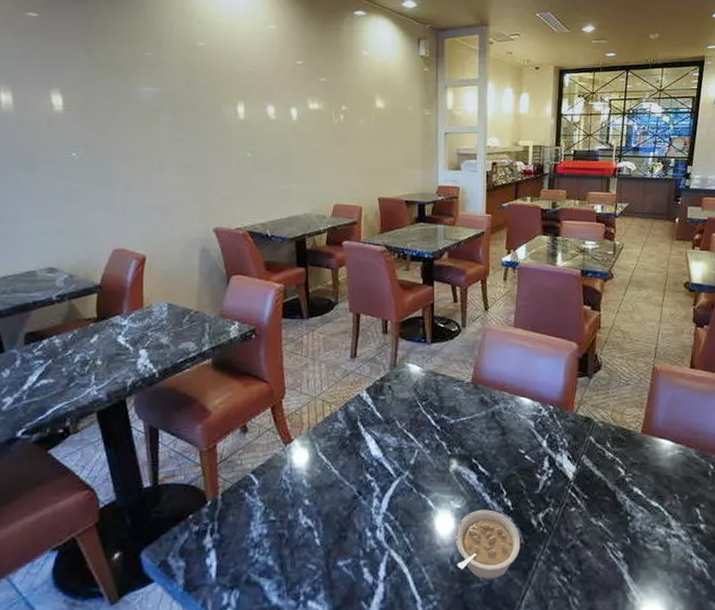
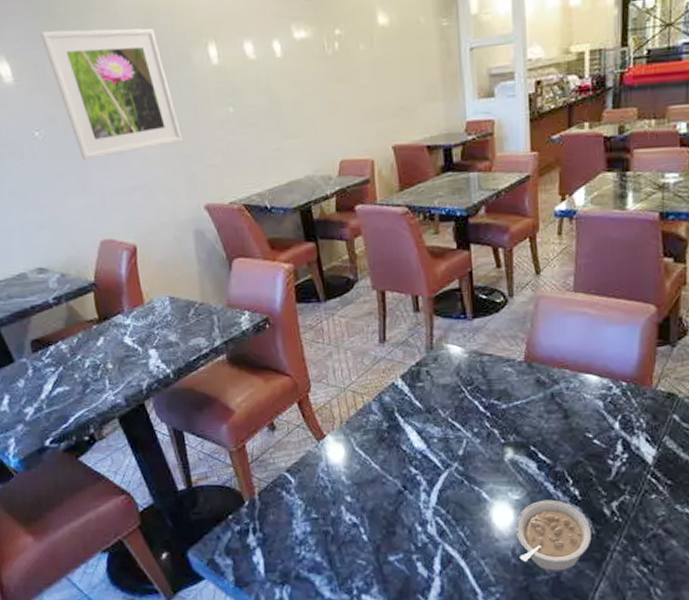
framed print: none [96,75,204,181] -> present [40,28,182,160]

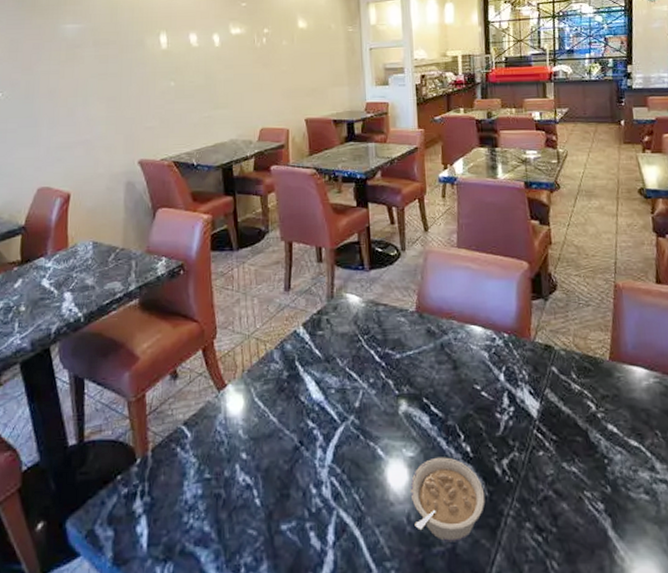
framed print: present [40,28,182,160] -> none [21,16,127,118]

